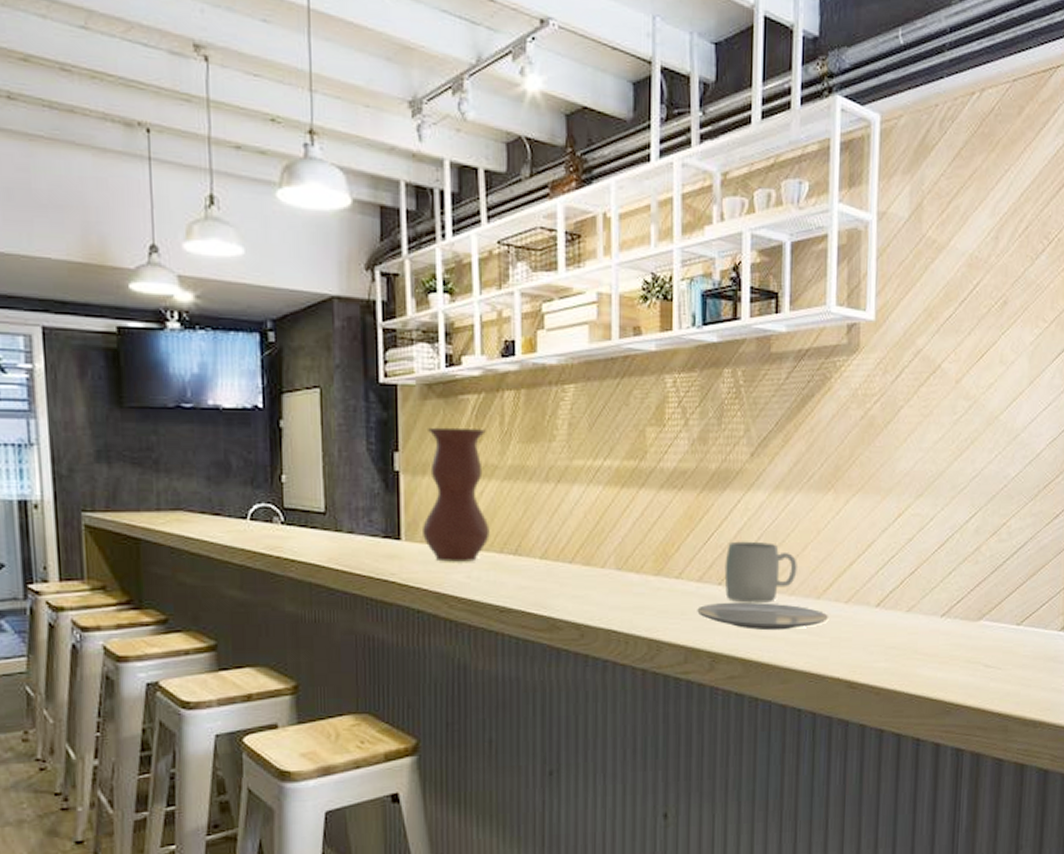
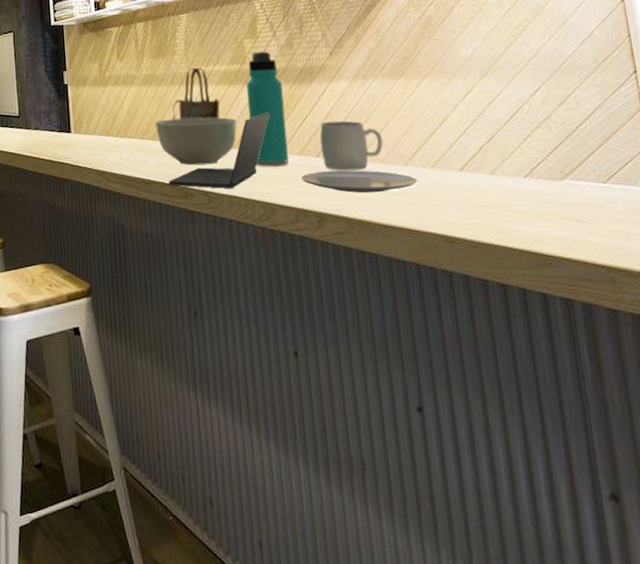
vase: present [423,427,490,562] -> none [85,51,134,148]
bowl: none [520,528,626,590] -> present [156,117,237,166]
laptop computer: none [530,528,667,621] -> present [168,114,269,189]
handbag: none [542,460,606,531] -> present [172,67,220,120]
thermos bottle: none [641,445,688,595] -> present [246,51,289,167]

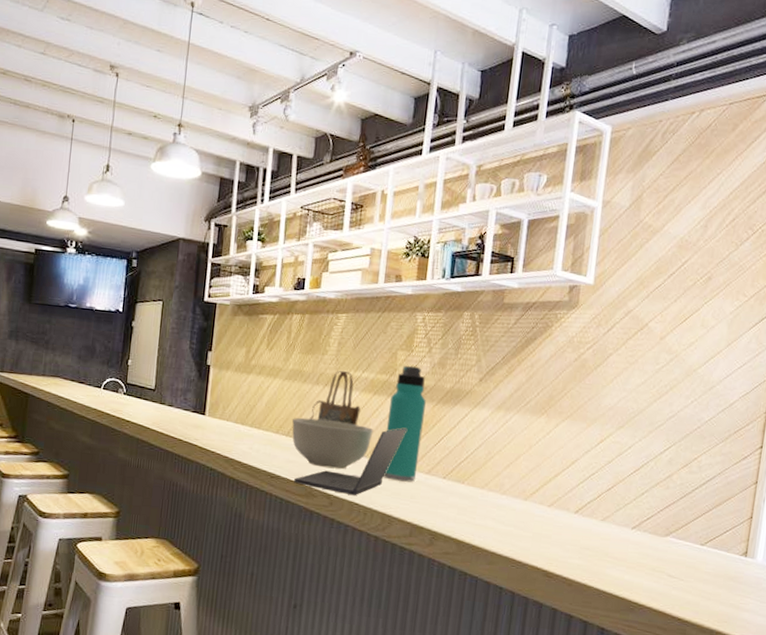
plate: present [301,170,418,193] -> none [424,492,534,522]
mug: present [319,120,383,171] -> none [448,446,510,498]

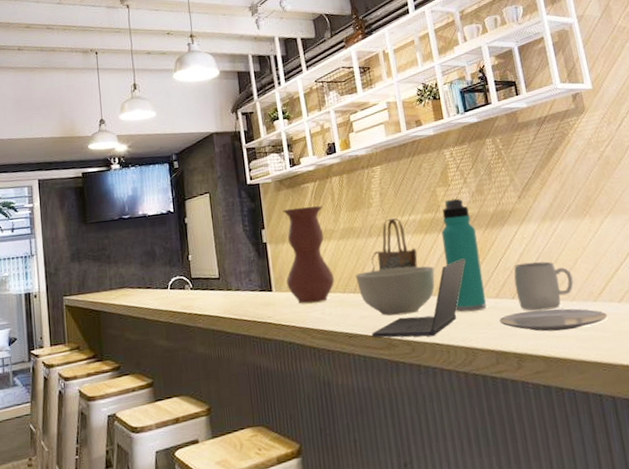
vase: none [221,336,276,437] -> present [283,206,335,304]
plate: none [424,492,534,522] -> present [499,308,608,332]
mug: none [448,446,510,498] -> present [514,261,574,311]

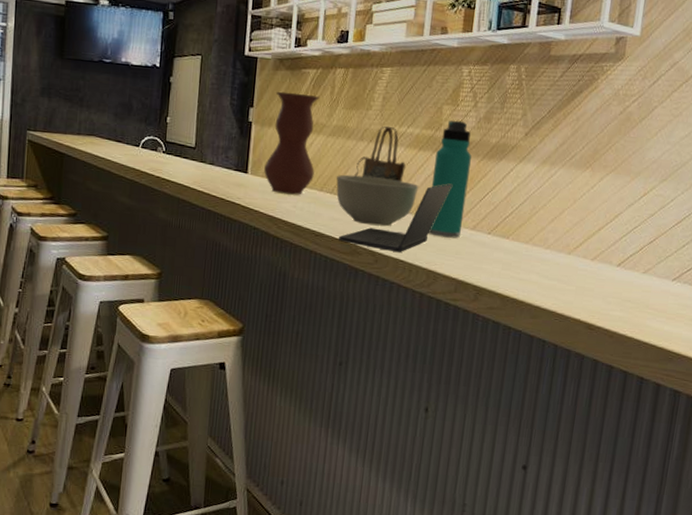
plate: present [499,308,608,332] -> none [469,248,577,276]
mug: present [514,261,574,311] -> none [493,201,555,253]

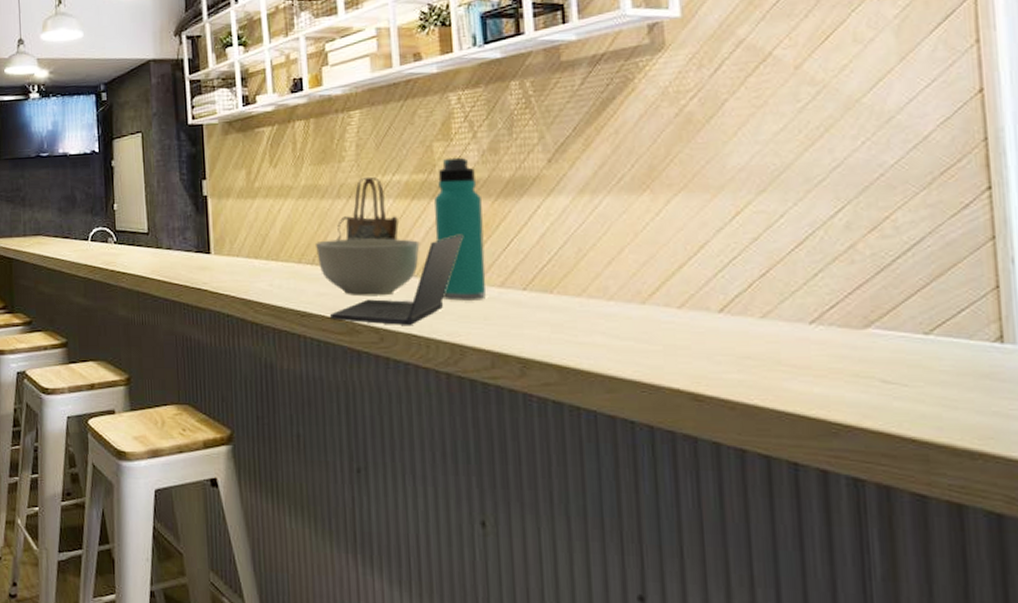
vase: present [264,91,320,195] -> none [229,155,288,272]

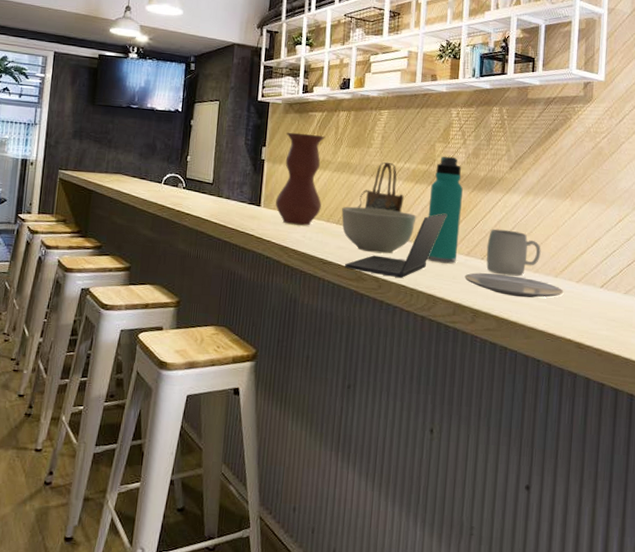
vase: none [229,155,288,272] -> present [276,132,325,226]
plate: none [501,308,659,337] -> present [464,272,564,298]
mug: none [528,246,614,308] -> present [486,229,541,276]

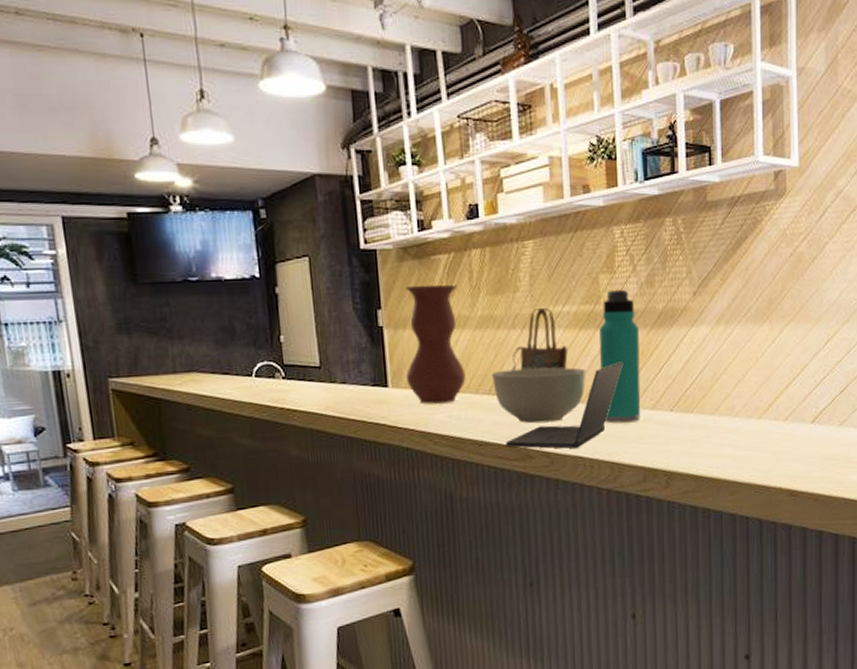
plate: present [464,272,564,298] -> none [652,424,770,449]
mug: present [486,229,541,276] -> none [675,371,739,426]

